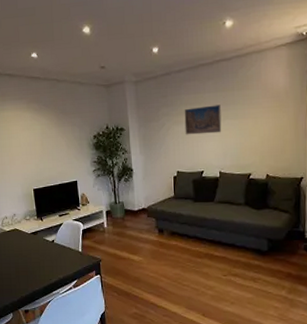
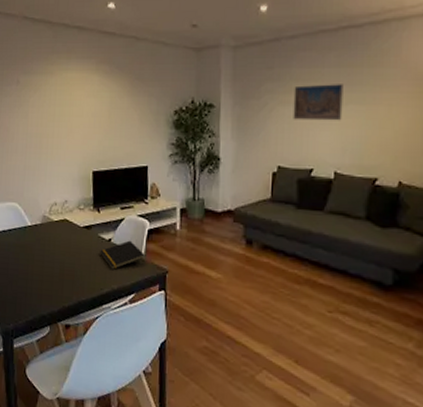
notepad: none [46,239,83,263] -> present [100,240,146,269]

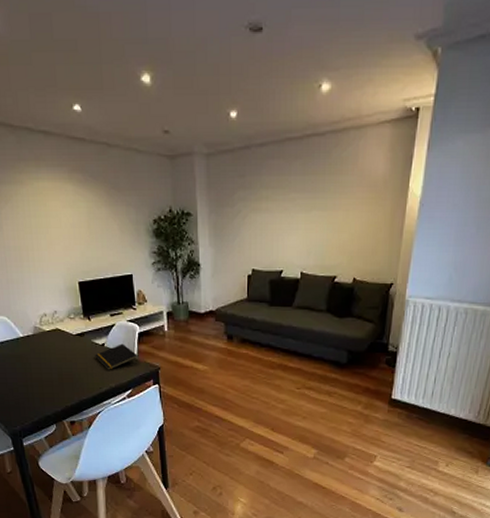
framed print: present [293,84,343,121] -> none [264,191,308,226]

